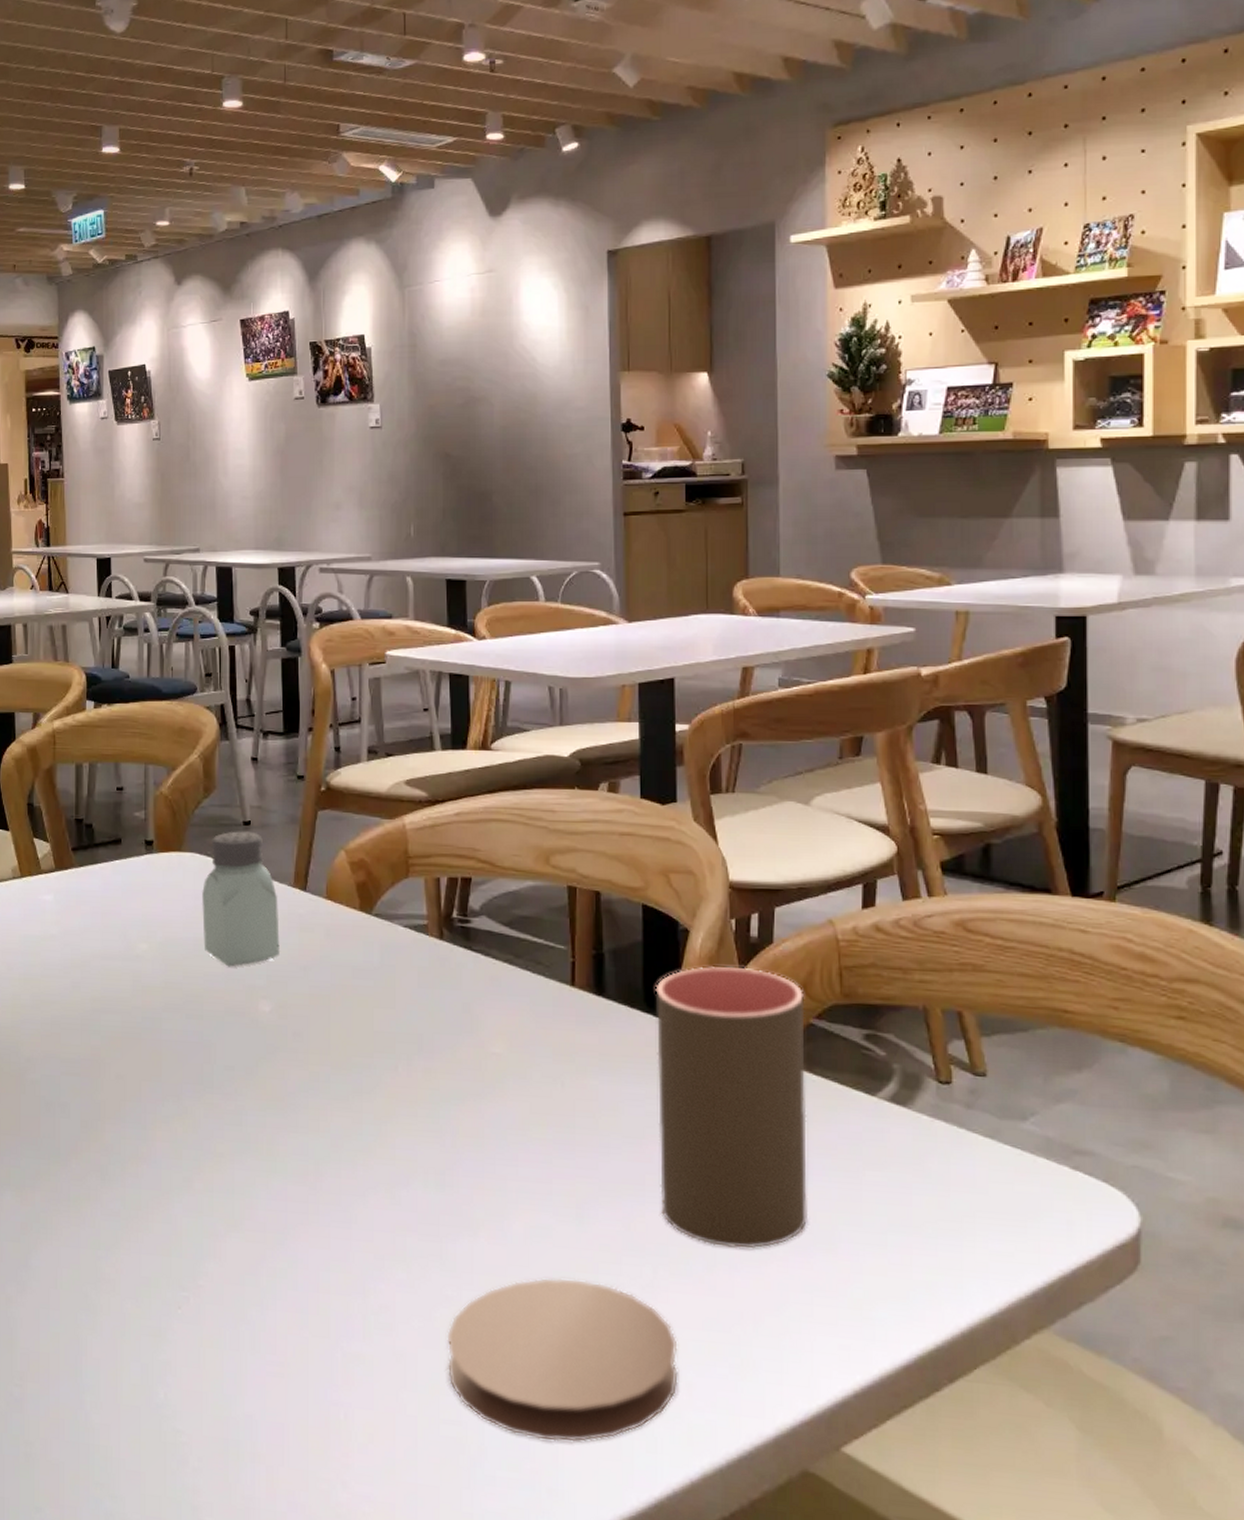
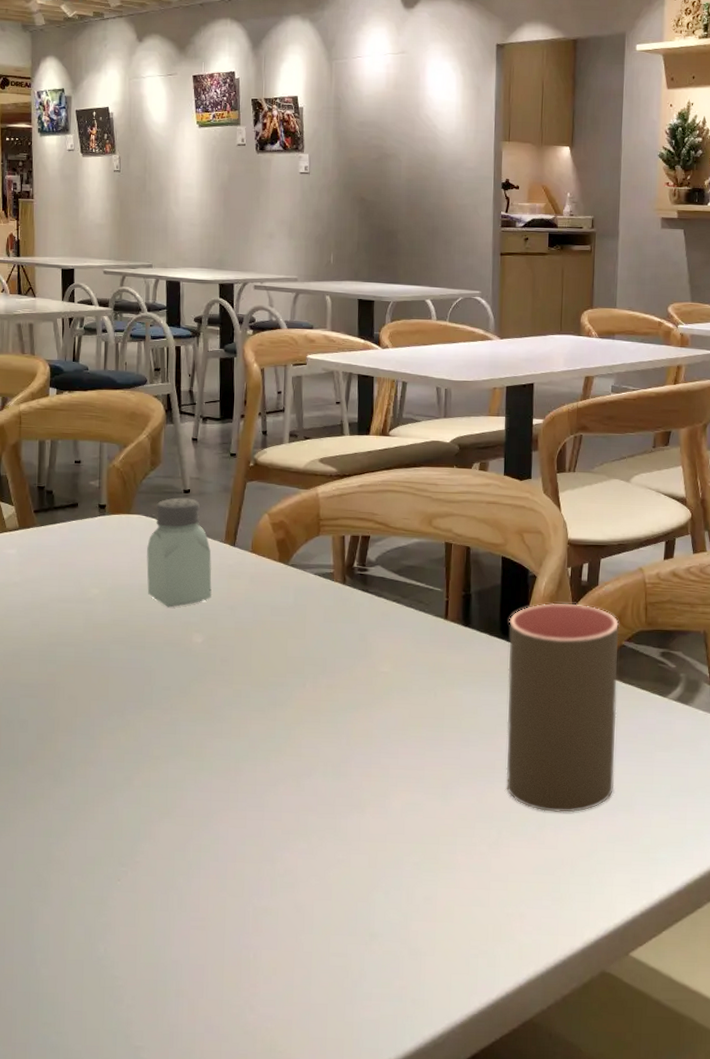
coaster: present [447,1277,679,1443] -> none [337,841,515,964]

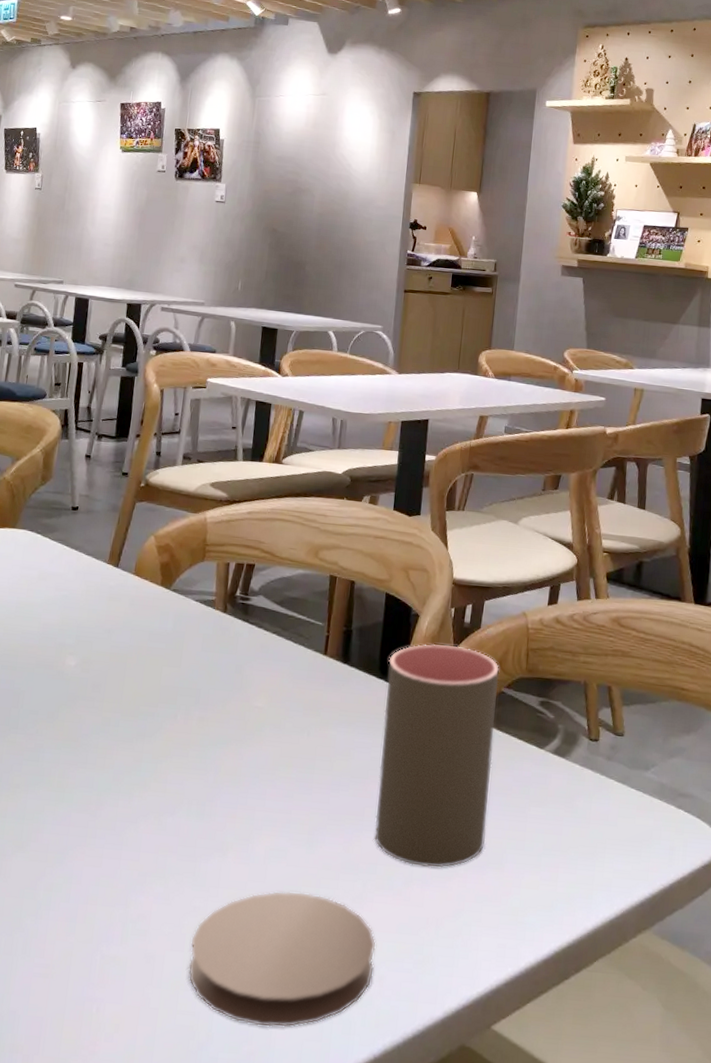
saltshaker: present [147,498,212,608] -> none [25,514,94,628]
coaster: none [337,841,515,964] -> present [188,891,376,1028]

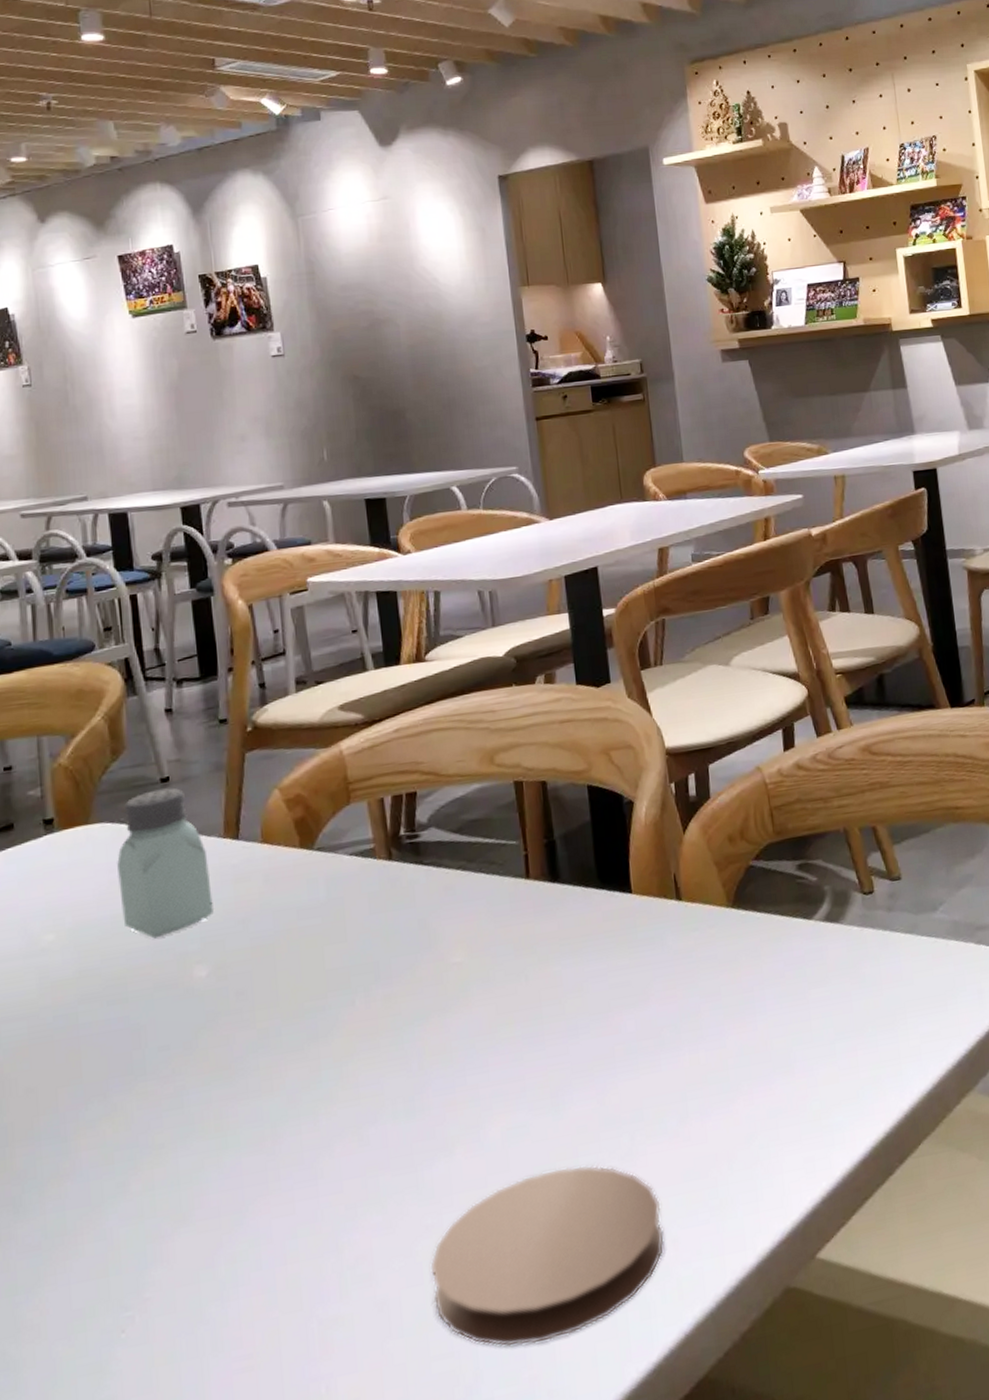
saltshaker: none [25,514,94,628] -> present [117,788,215,939]
cup: present [375,644,499,868] -> none [607,825,767,1098]

